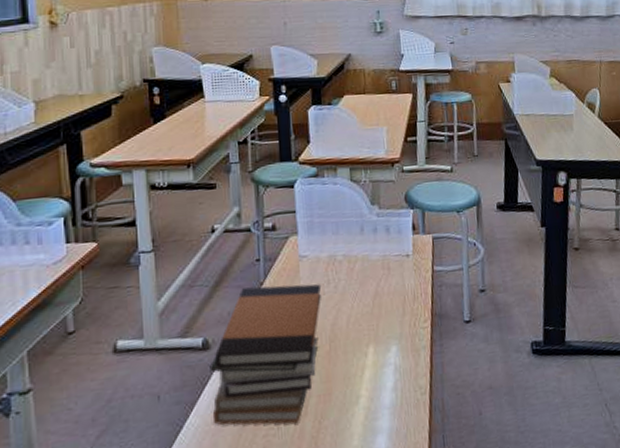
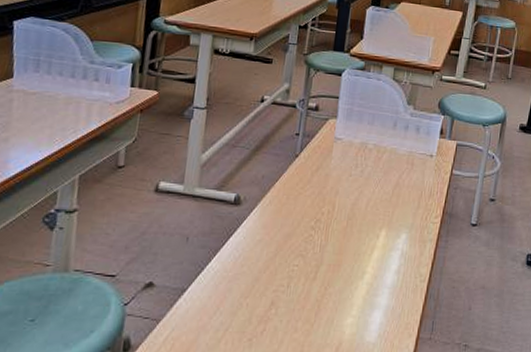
book stack: present [209,284,322,425] -> none [232,157,350,286]

